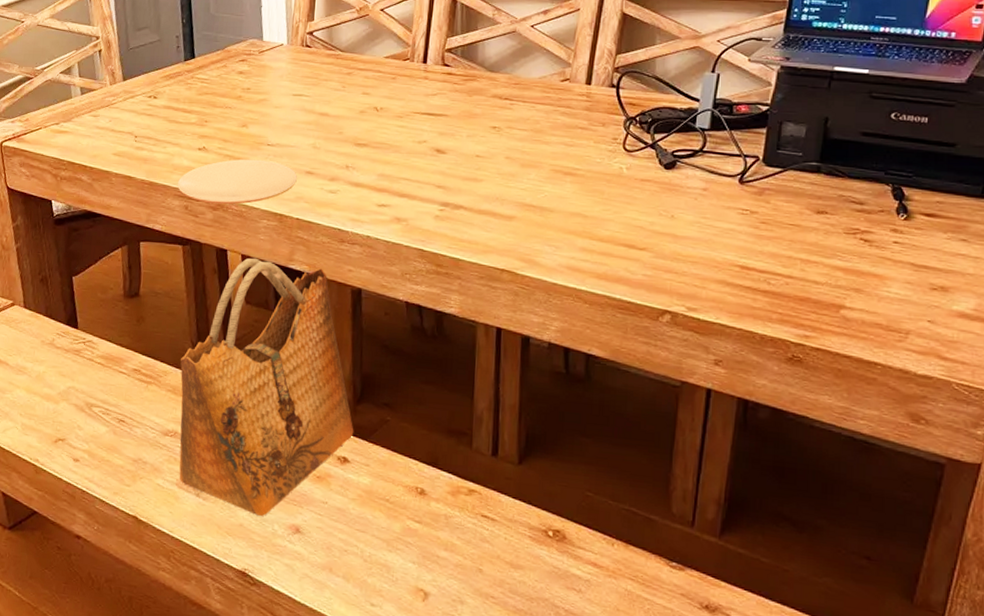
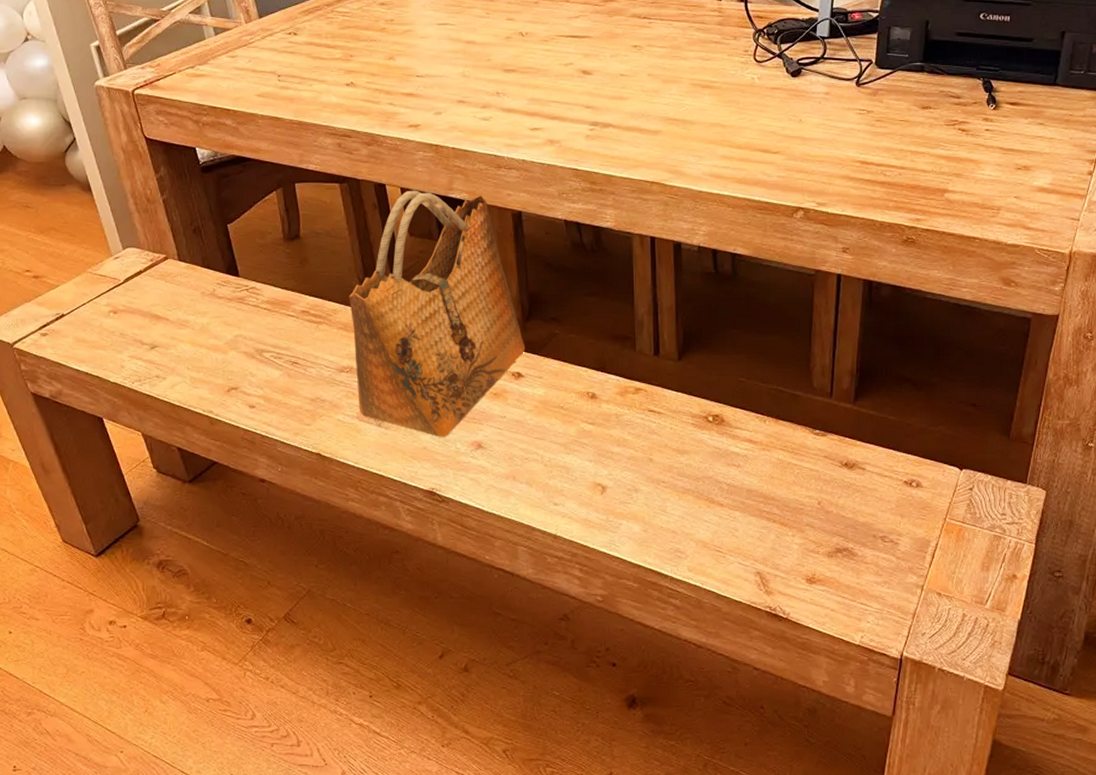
plate: present [177,159,297,205] -> none [327,91,449,139]

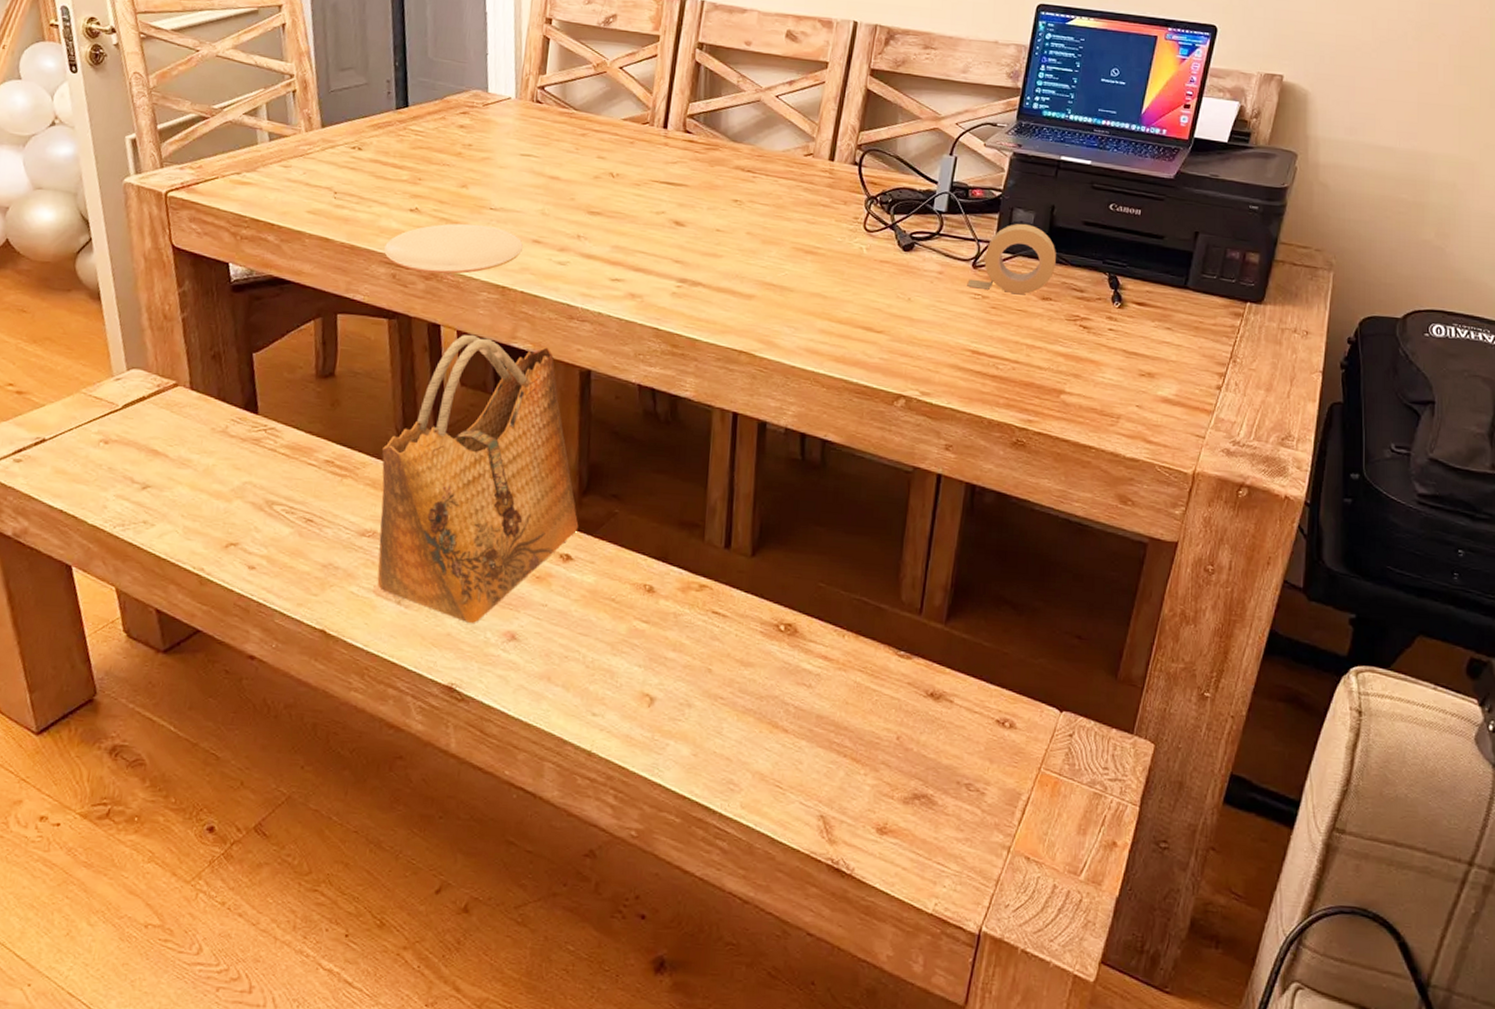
plate: none [327,91,449,139] -> present [383,223,523,274]
adhesive tape: none [852,40,933,107] -> present [967,223,1056,295]

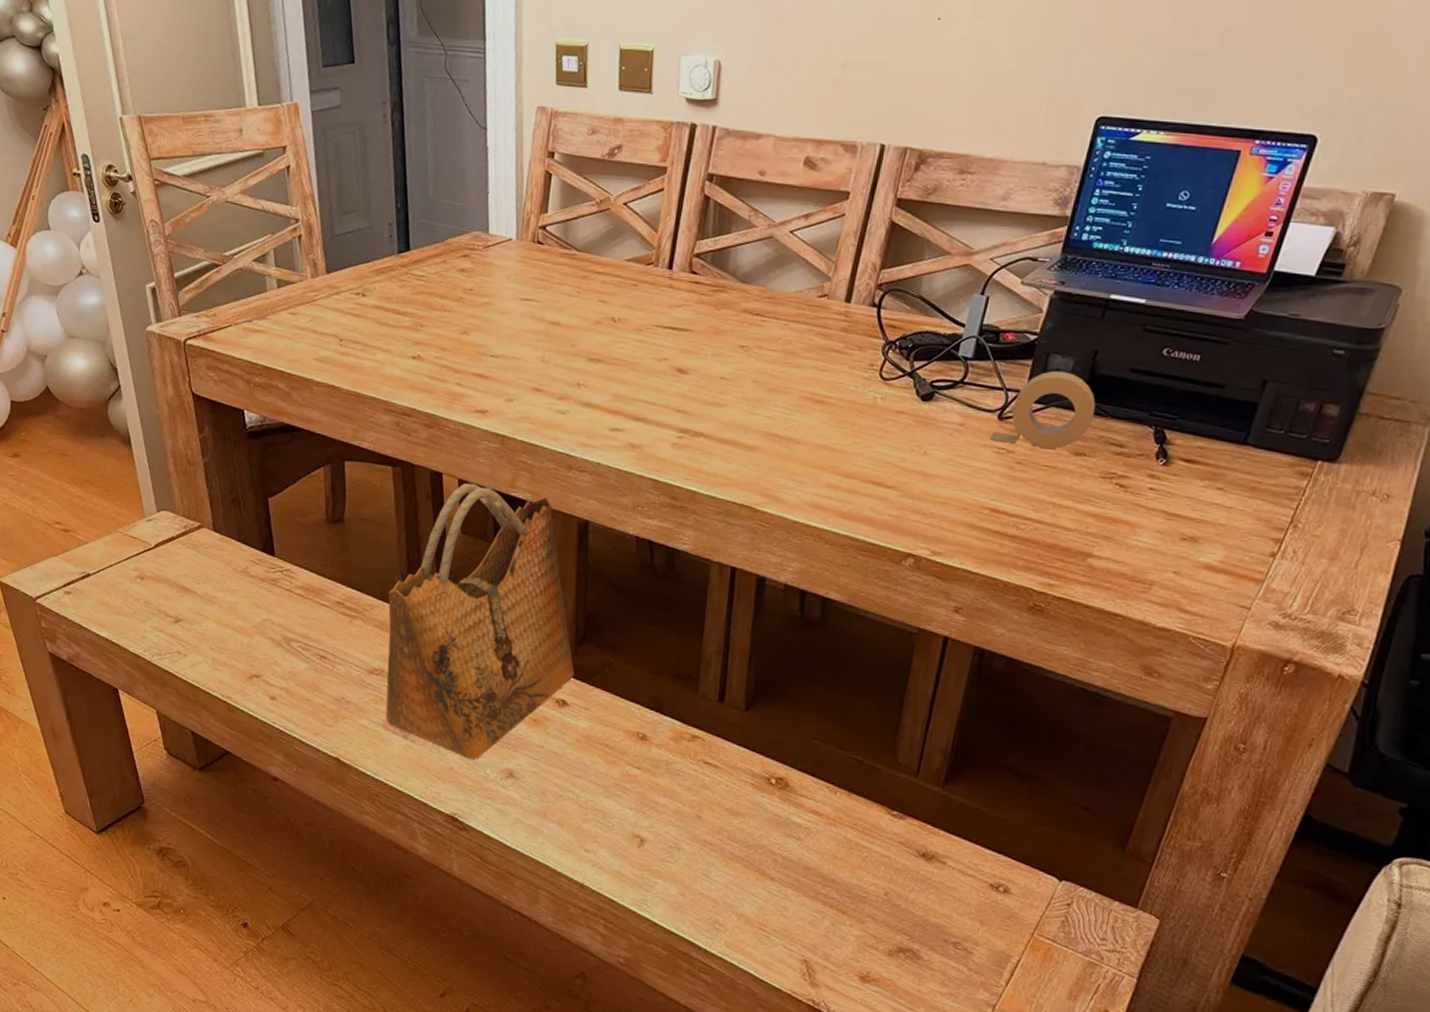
plate: present [383,223,523,274] -> none [387,371,523,423]

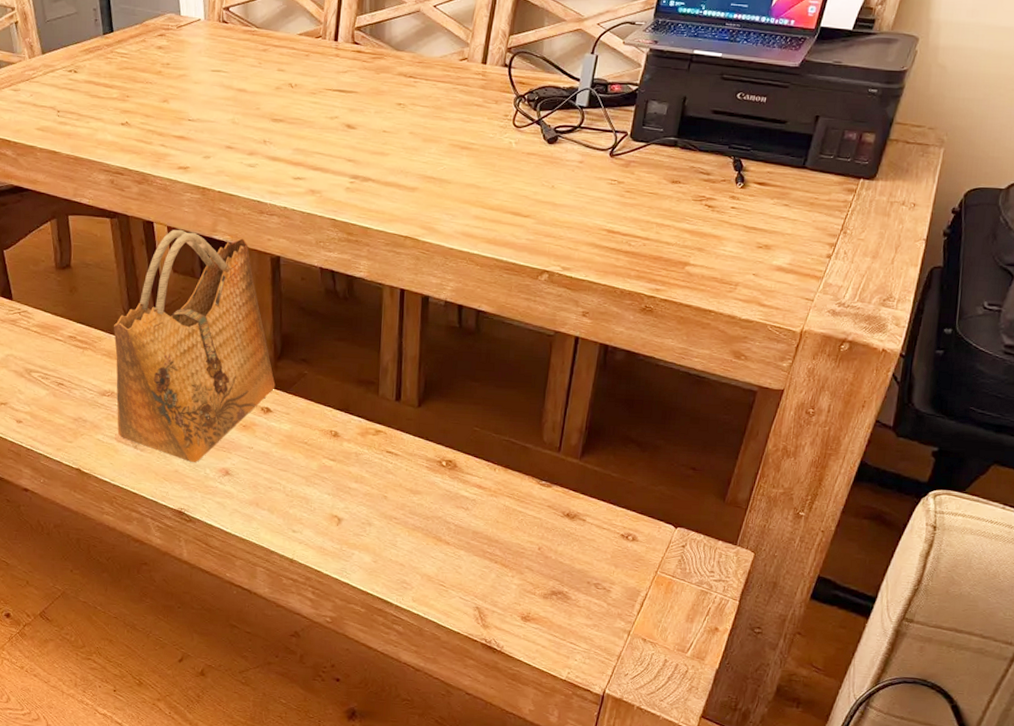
adhesive tape: present [990,370,1096,450] -> none [604,114,686,180]

